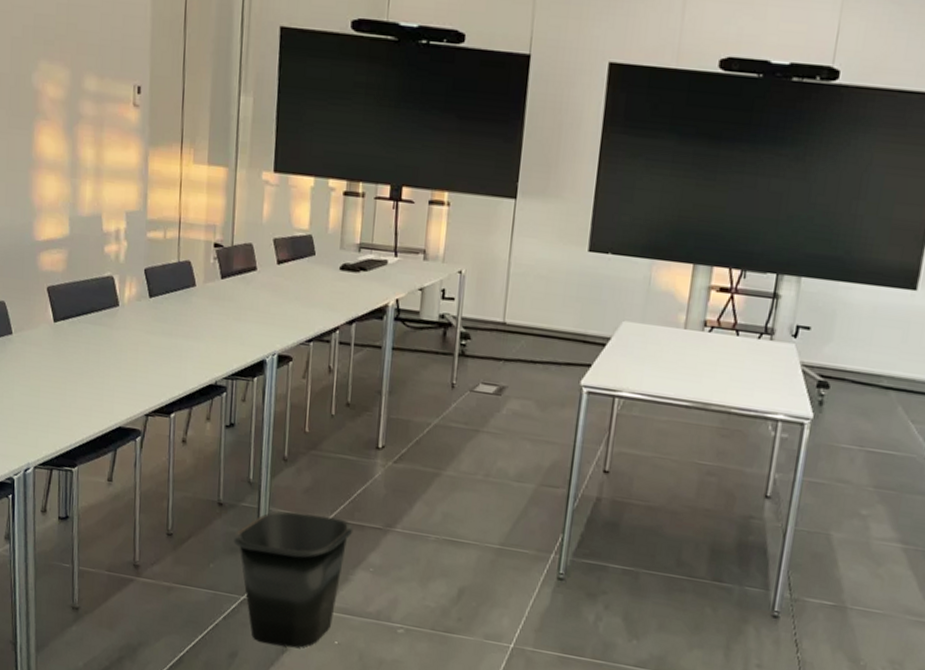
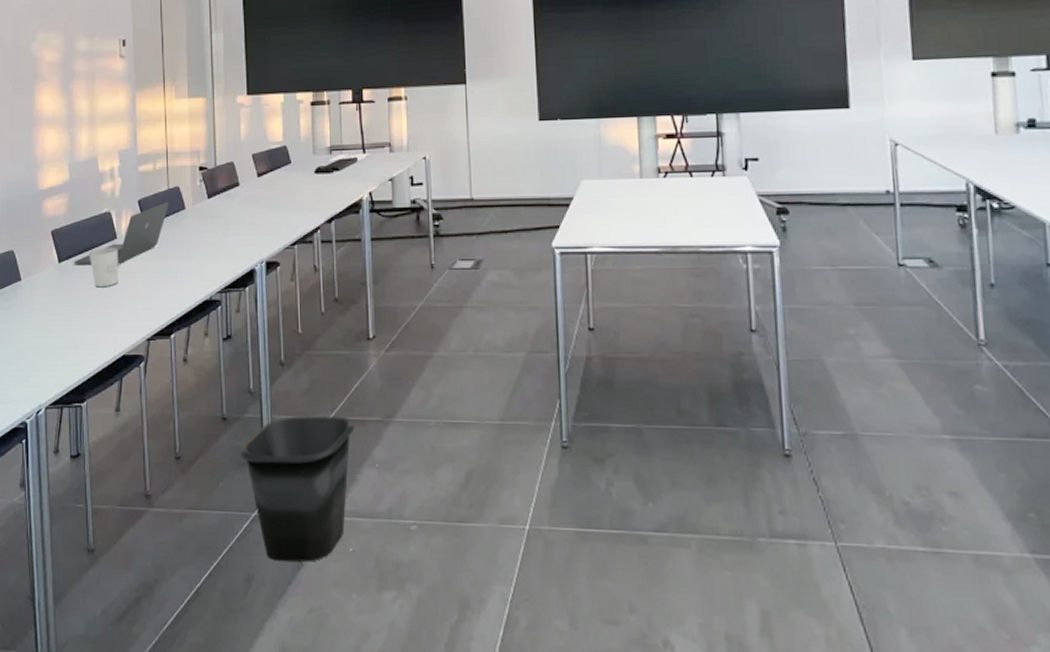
laptop: none [71,275,179,333] -> present [74,201,170,264]
cup: none [87,313,122,356] -> present [89,247,121,288]

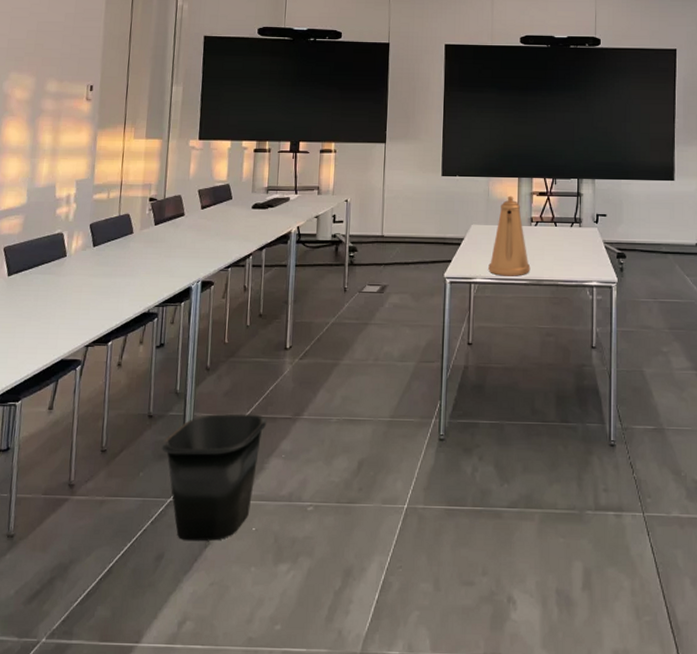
laptop: present [74,201,170,264] -> none [23,226,119,279]
cup: present [89,247,121,288] -> none [38,264,68,299]
coffee pot: none [607,140,662,243] -> present [488,195,531,276]

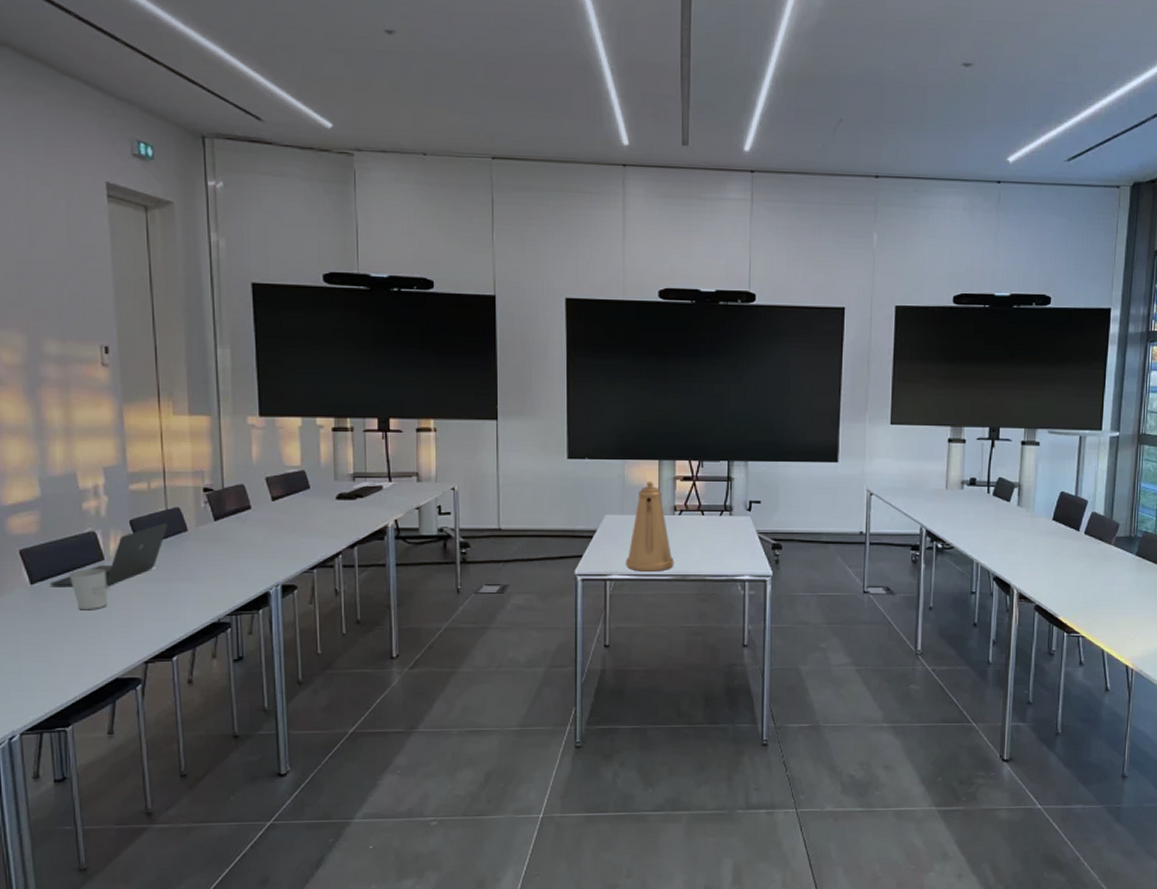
laptop: none [23,226,119,279] -> present [51,522,168,586]
cup: none [38,264,68,299] -> present [69,569,110,611]
waste bin: present [162,413,267,541] -> none [254,729,377,862]

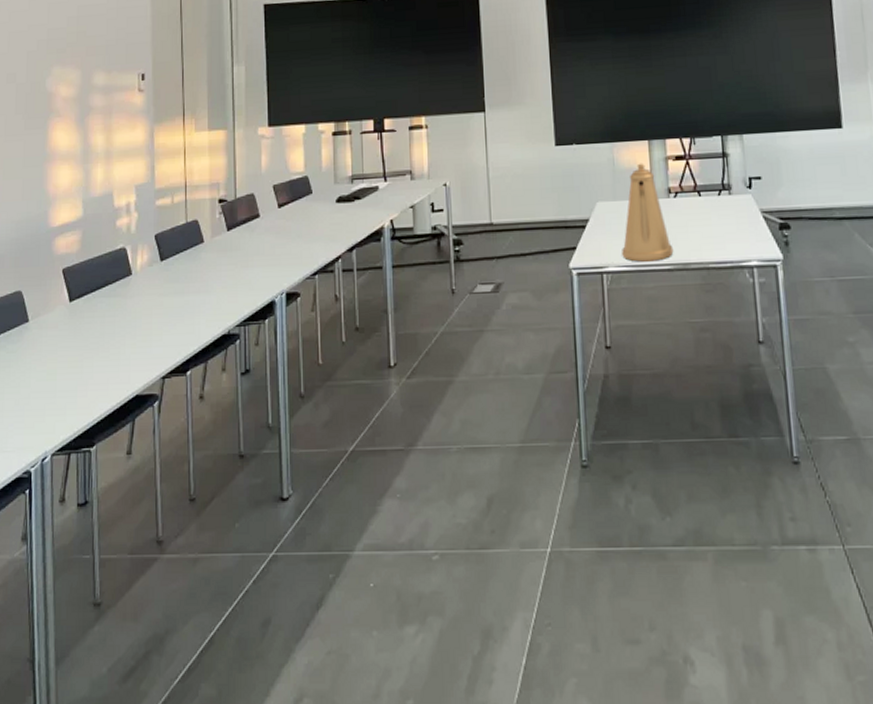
laptop: present [51,522,168,586] -> none [86,235,187,303]
cup: present [69,569,110,611] -> none [102,283,136,326]

